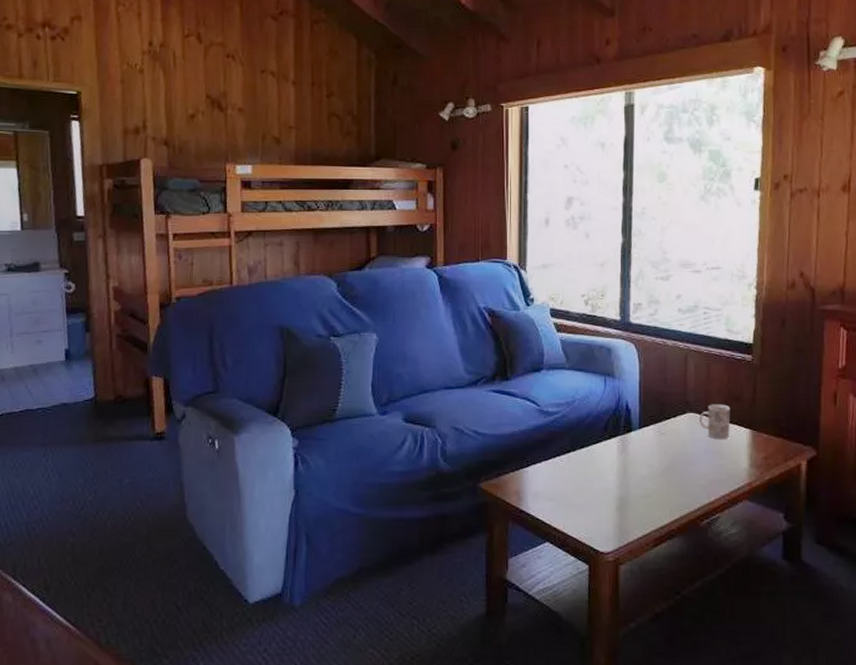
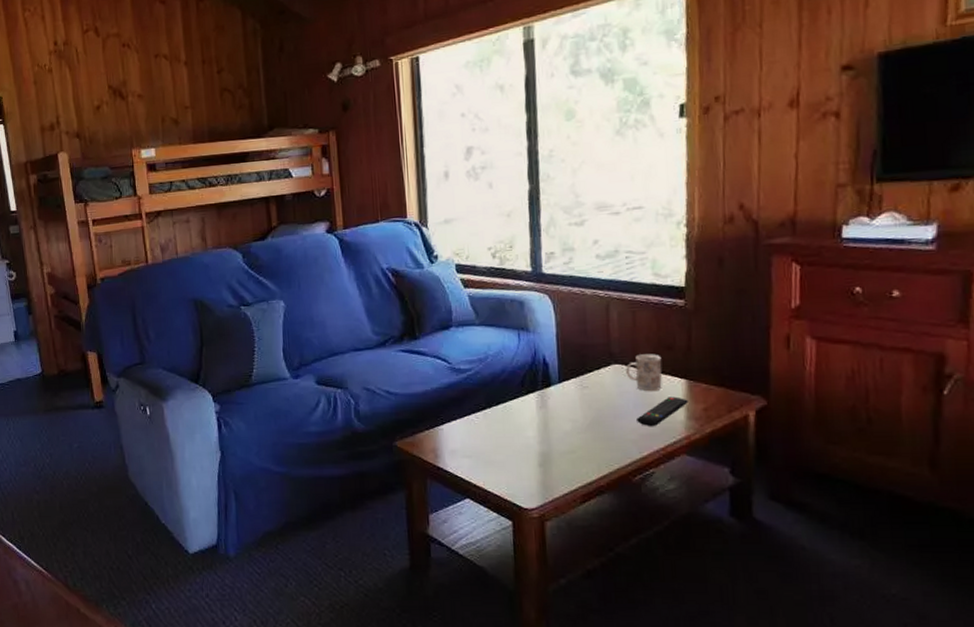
remote control: none [707,445,752,472] -> present [637,396,688,426]

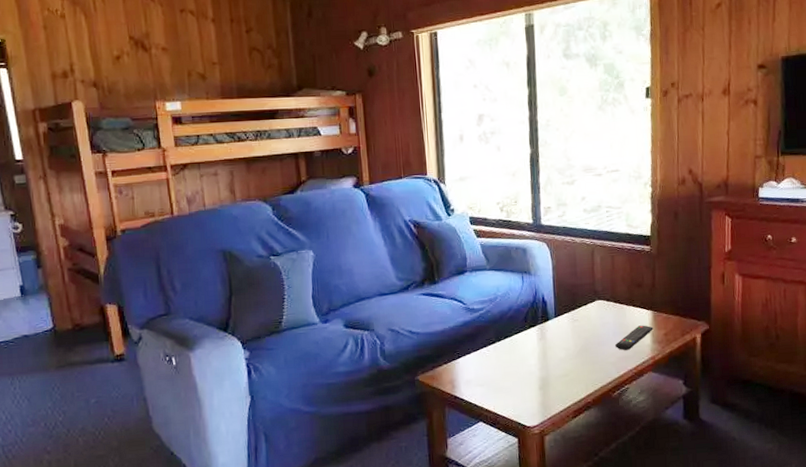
mug: present [626,354,662,392] -> none [607,291,634,322]

